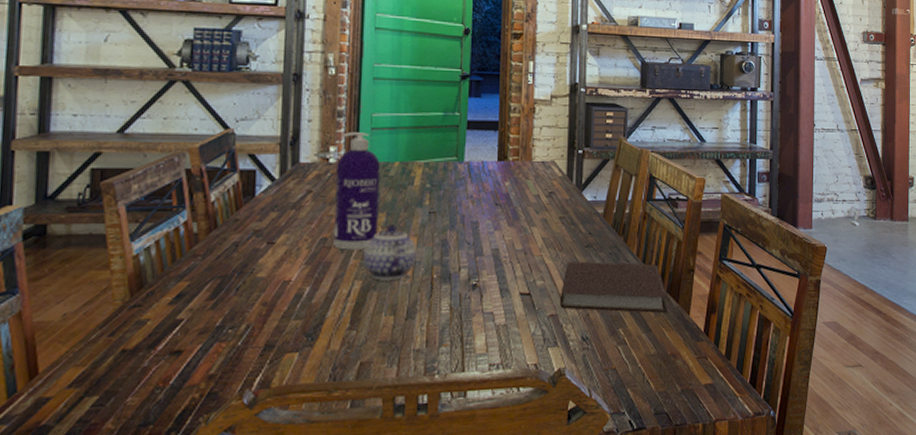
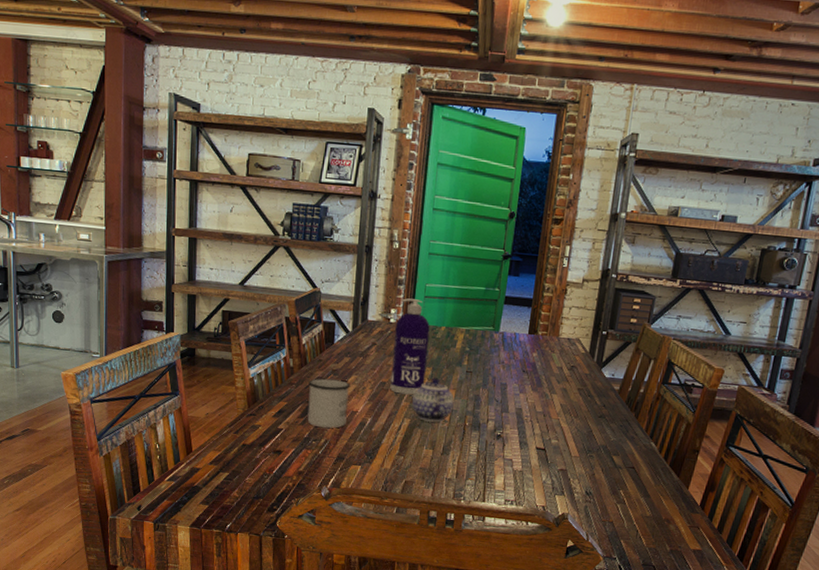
mug: none [220,242,280,310] -> present [307,378,351,429]
notebook: present [560,261,668,314] -> none [570,427,670,485]

